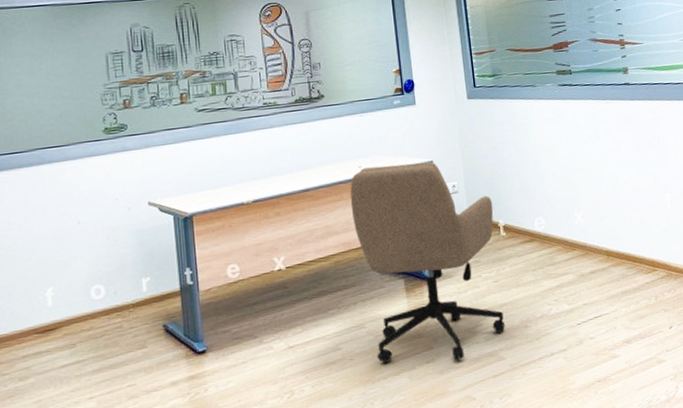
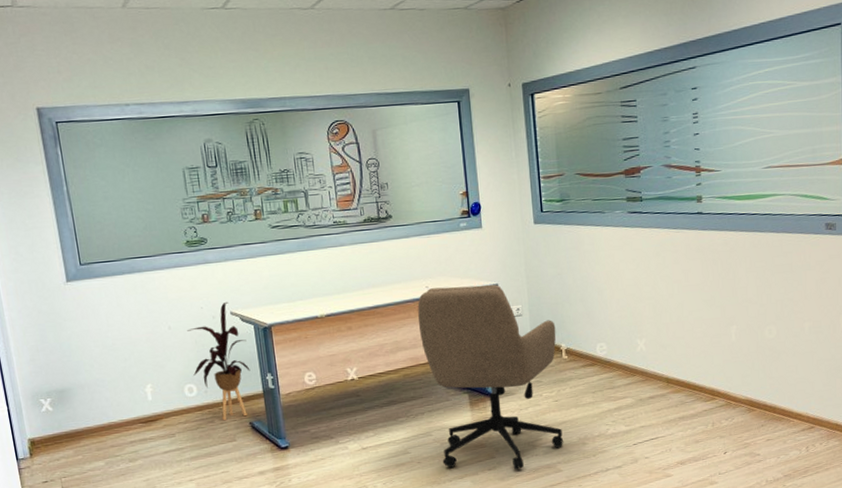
house plant: none [99,191,167,324] -> present [187,301,250,420]

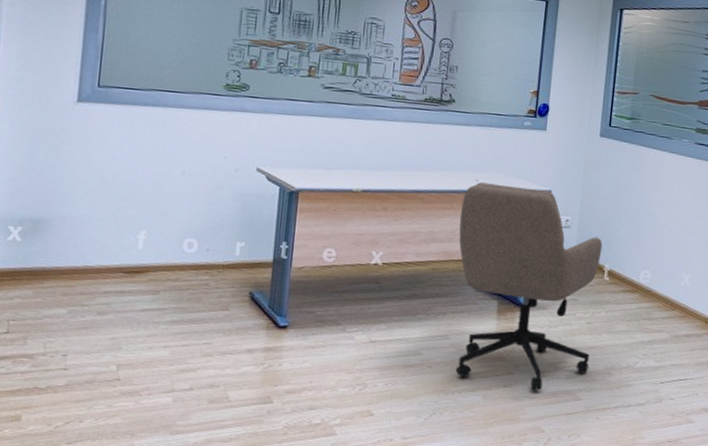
house plant: present [187,301,250,420] -> none [198,156,268,285]

